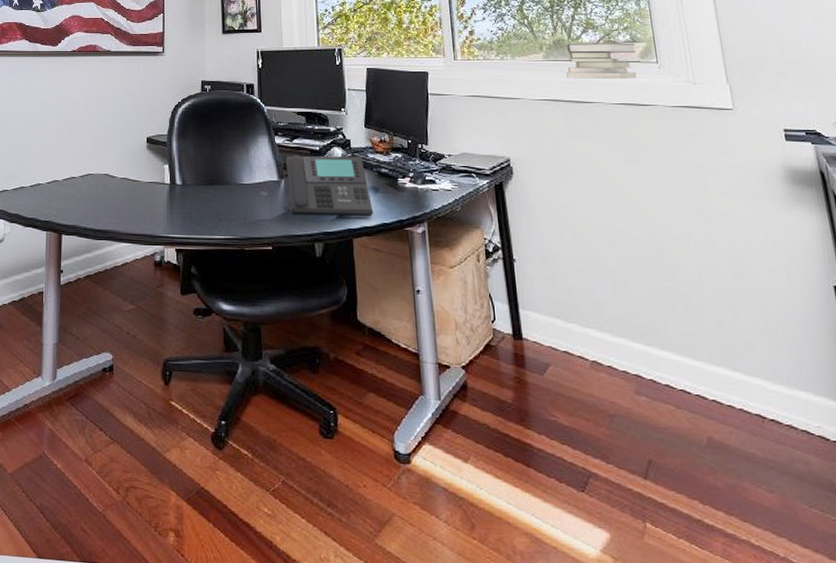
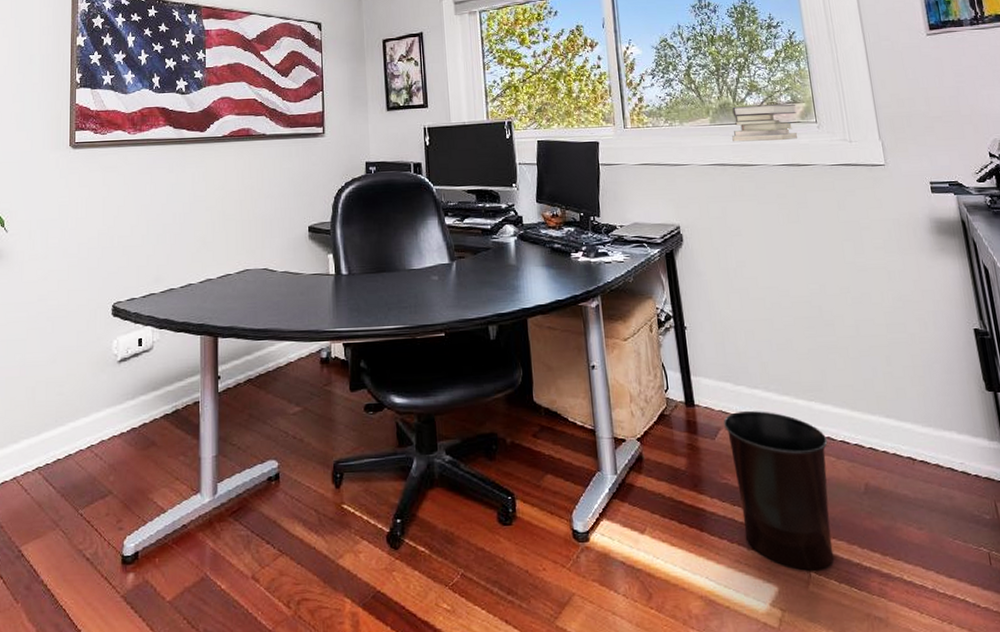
phone: present [284,155,374,217] -> none [456,233,547,299]
waste bin: none [553,349,672,522] -> present [724,410,834,571]

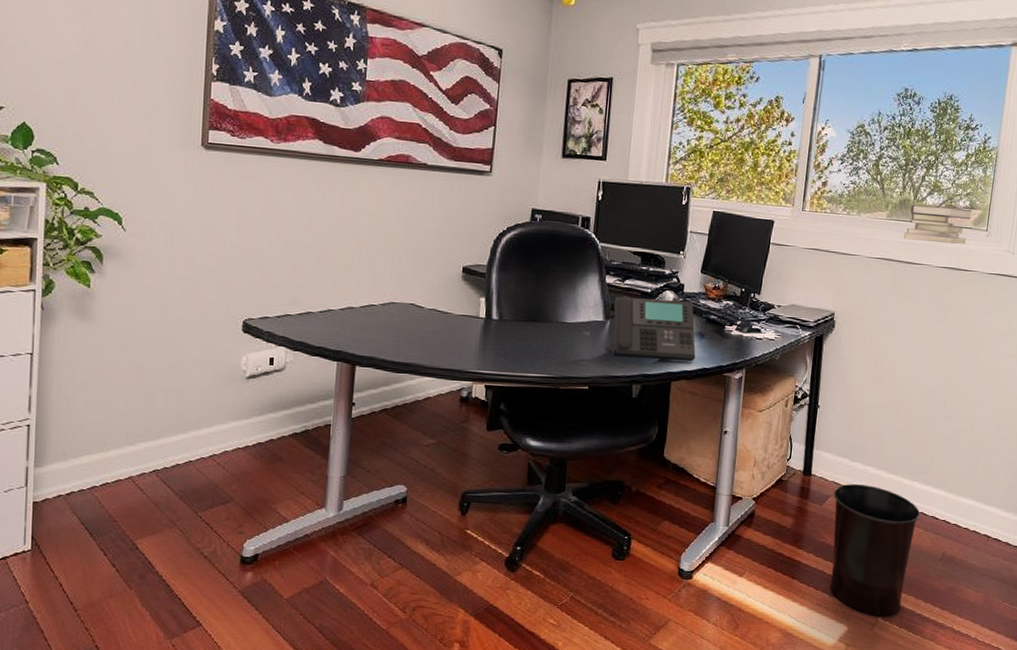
phone: none [456,233,547,299] -> present [605,296,696,362]

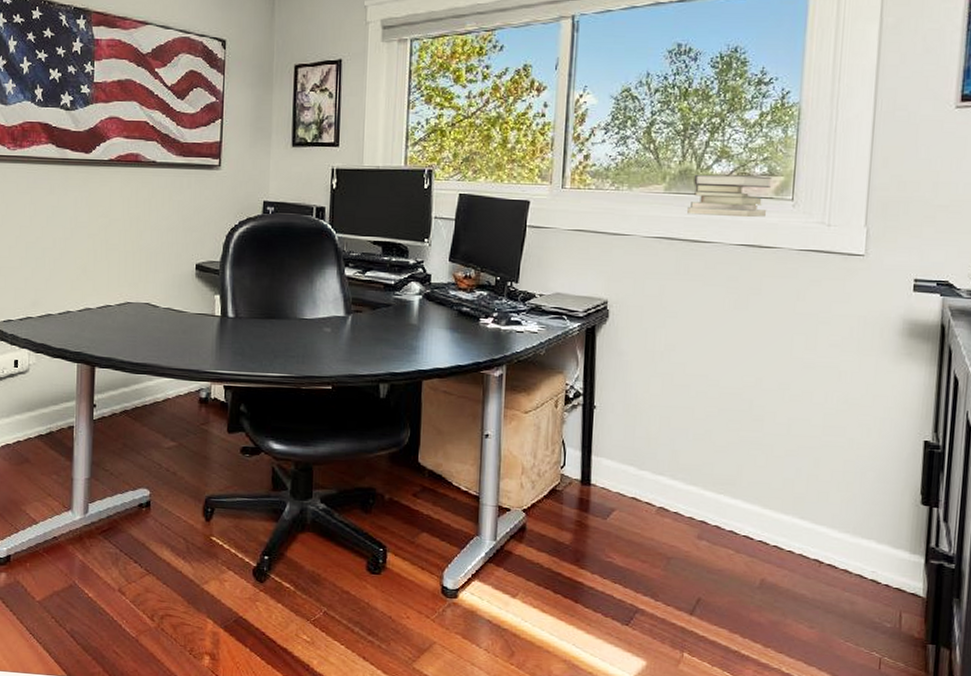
phone: present [605,296,696,362] -> none [348,289,448,359]
waste bin: present [830,483,921,617] -> none [619,495,730,652]

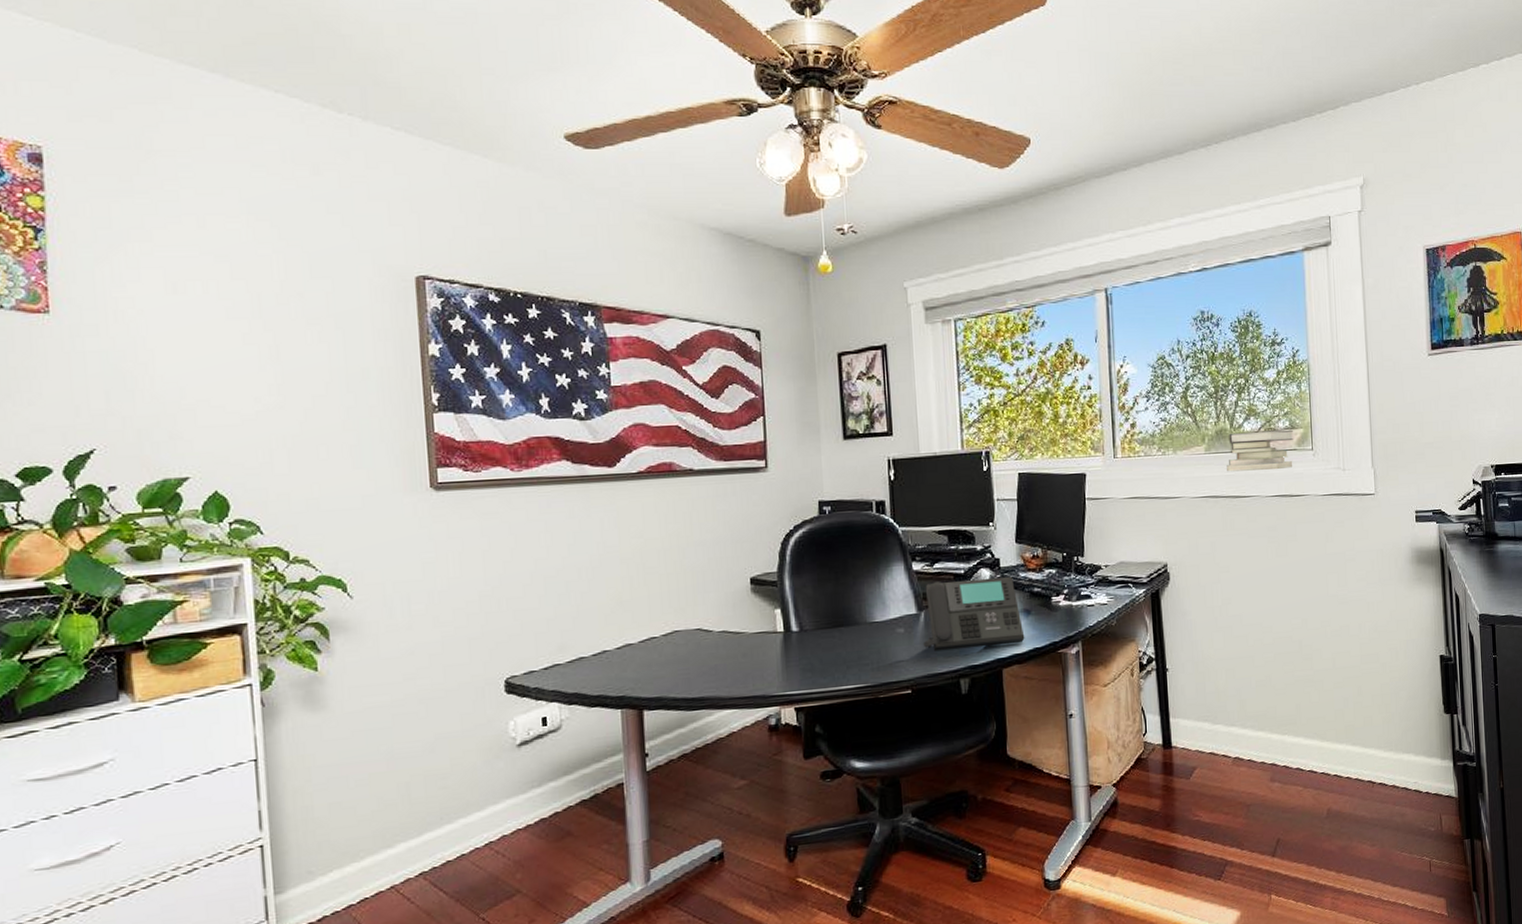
phone: none [348,289,448,359] -> present [924,577,1025,652]

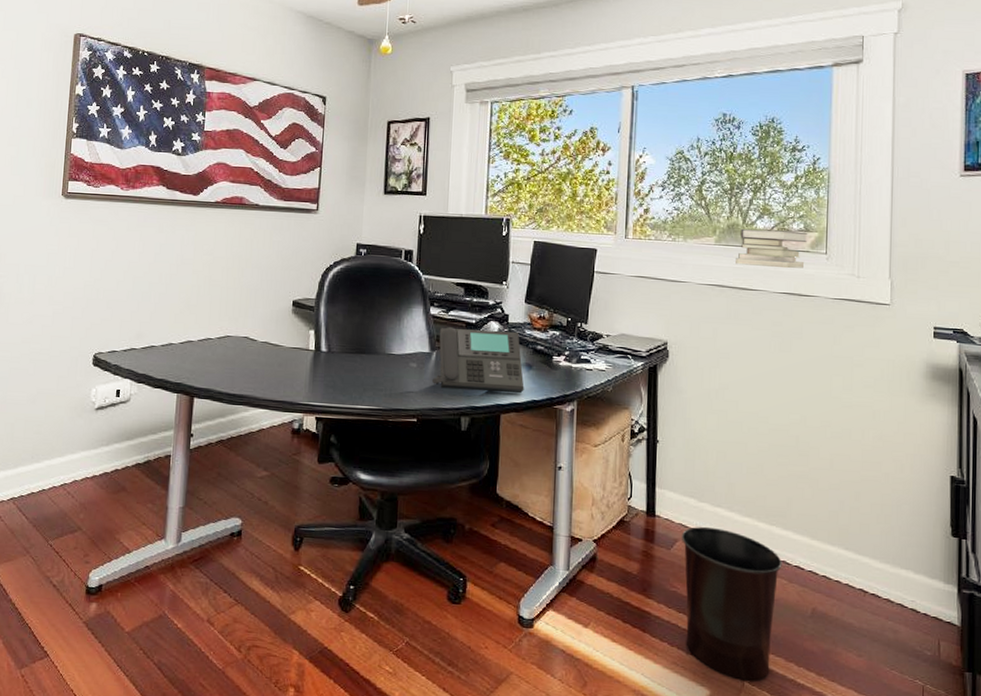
waste bin: none [1199,747,1297,894] -> present [682,526,782,681]

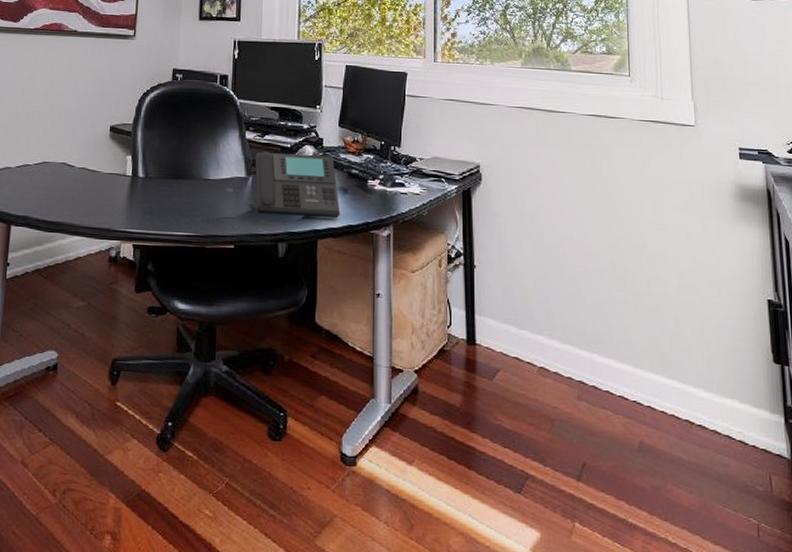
waste bin: present [682,526,782,681] -> none [503,355,606,521]
books: present [736,228,807,269] -> none [542,51,610,91]

